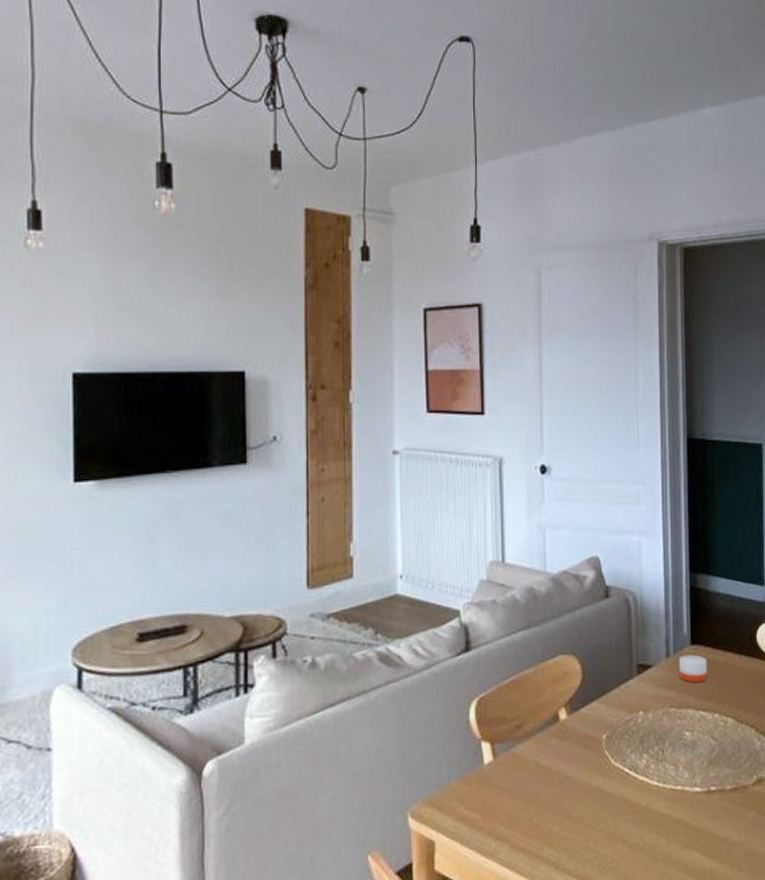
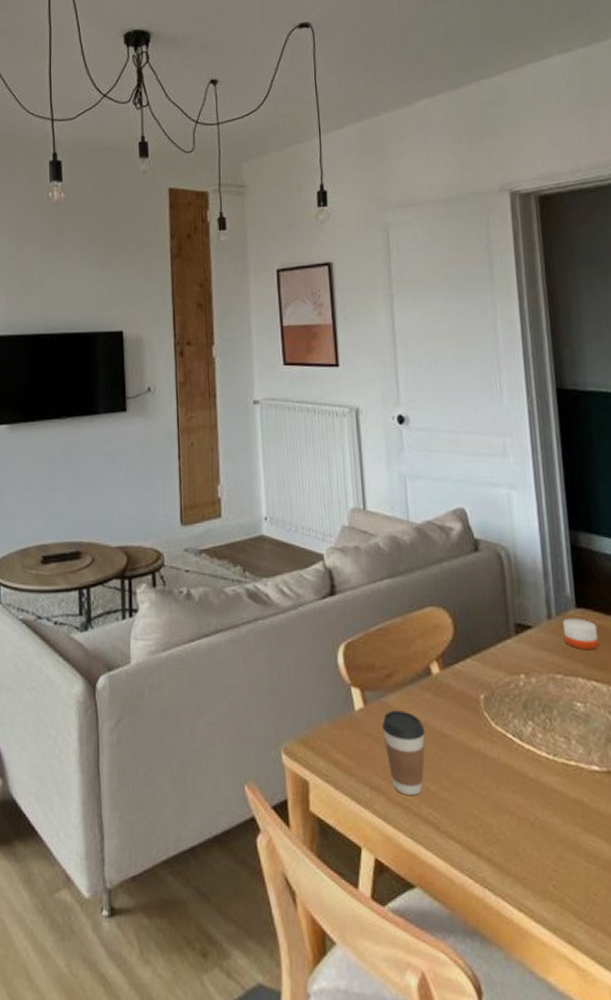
coffee cup: none [510,759,550,840] -> present [382,710,425,795]

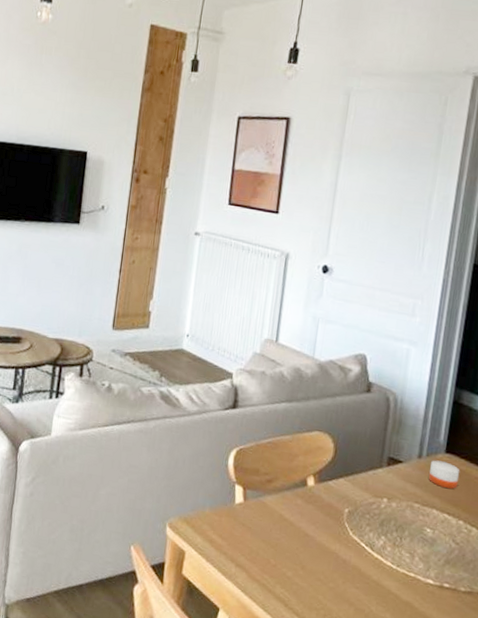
coffee cup: present [382,710,425,795] -> none [255,508,292,577]

